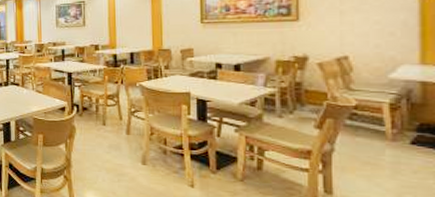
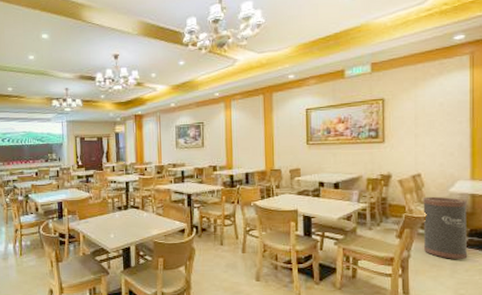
trash can: none [351,83,417,158] -> present [423,196,468,259]

